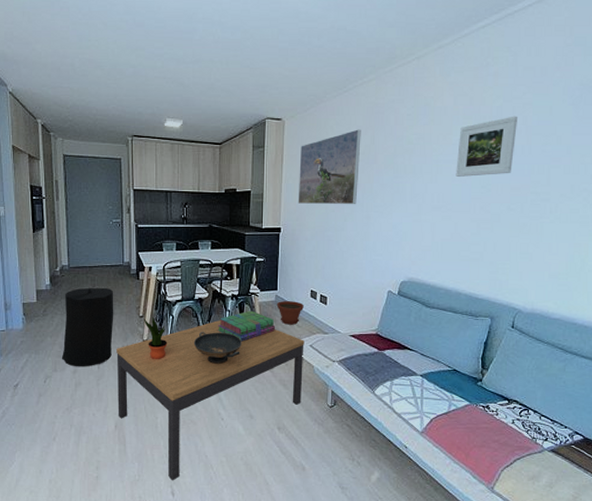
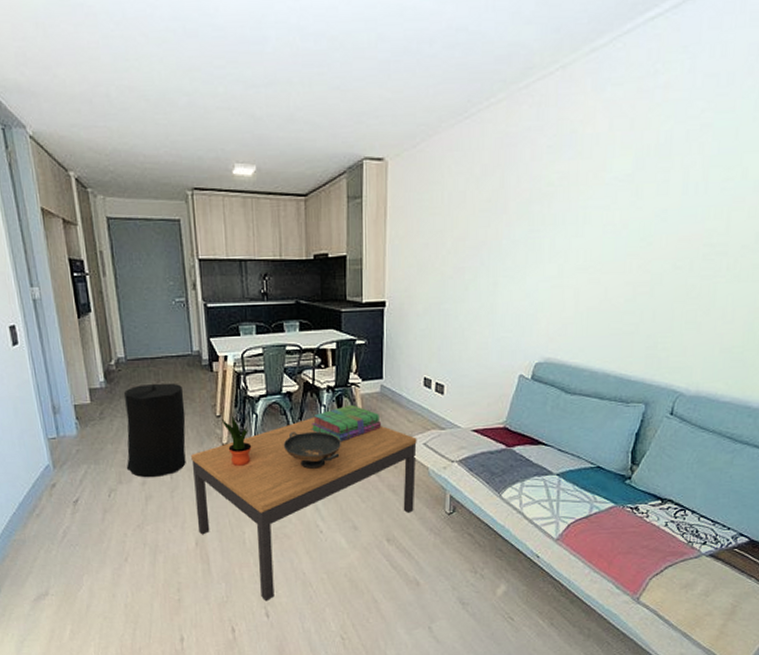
plant pot: present [276,301,304,325] -> none [382,391,415,420]
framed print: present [298,129,361,204] -> none [406,168,487,270]
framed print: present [456,116,517,177] -> none [608,142,692,227]

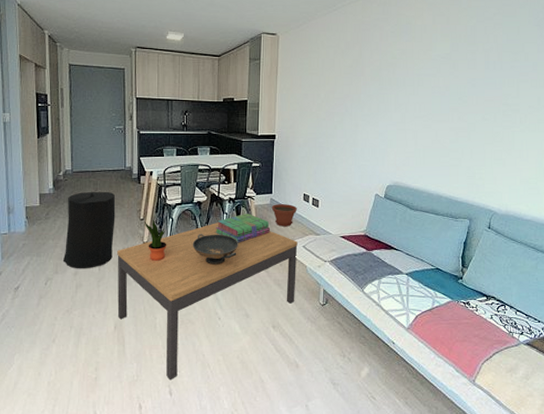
plant pot: none [382,391,415,420] -> present [271,204,297,227]

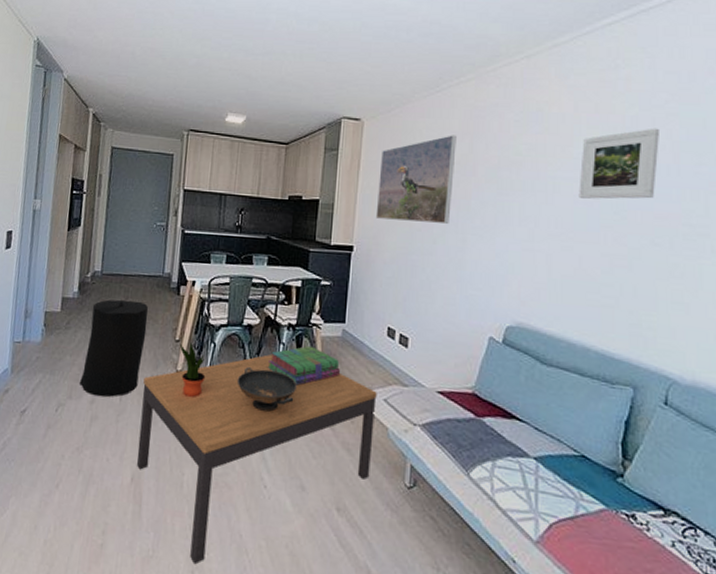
plant pot: present [271,204,297,227] -> none [343,337,378,370]
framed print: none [291,44,349,113] -> present [375,135,457,223]
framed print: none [435,34,489,89] -> present [579,128,659,199]

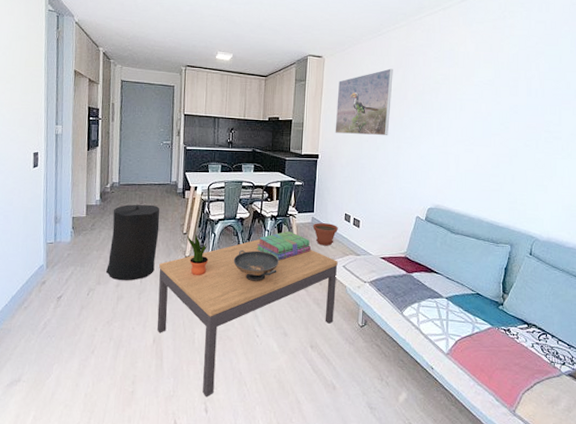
plant pot: none [343,337,378,370] -> present [312,223,338,246]
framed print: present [579,128,659,199] -> none [477,62,531,115]

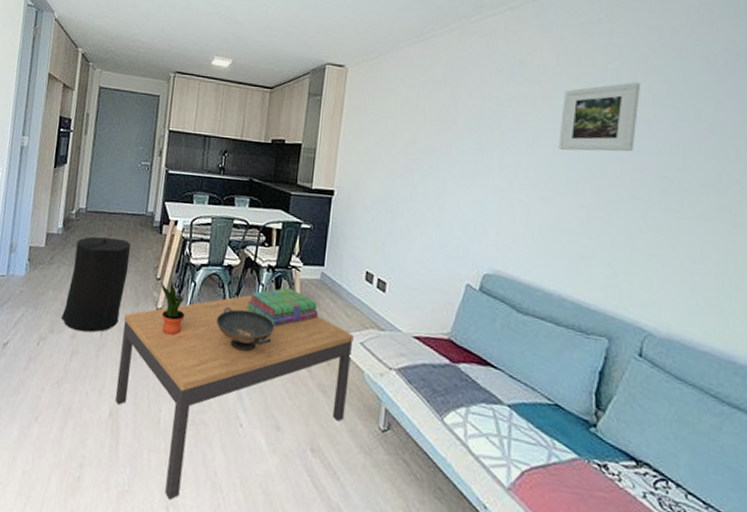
plant pot: present [312,223,338,246] -> none [321,280,356,313]
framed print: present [335,68,393,135] -> none [357,83,439,171]
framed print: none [477,62,531,115] -> present [558,82,640,152]

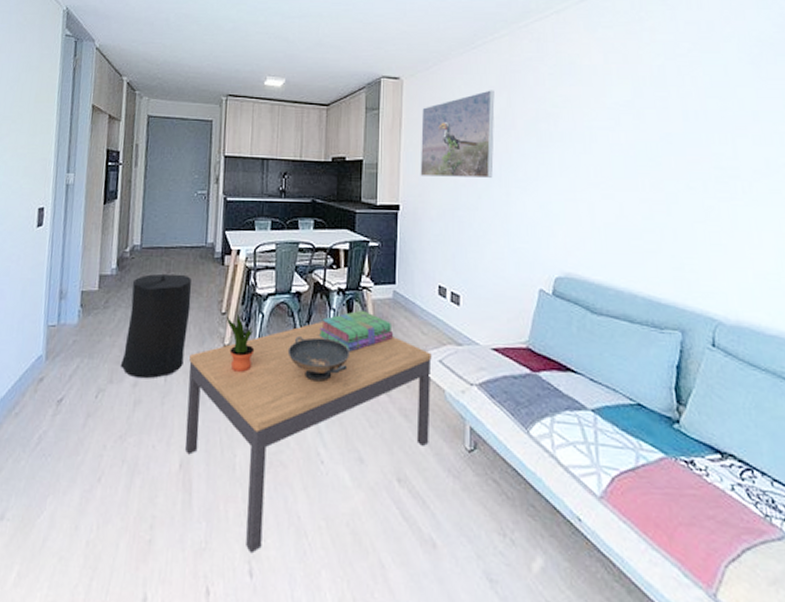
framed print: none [357,83,439,171] -> present [420,90,495,178]
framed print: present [558,82,640,152] -> none [614,76,686,147]

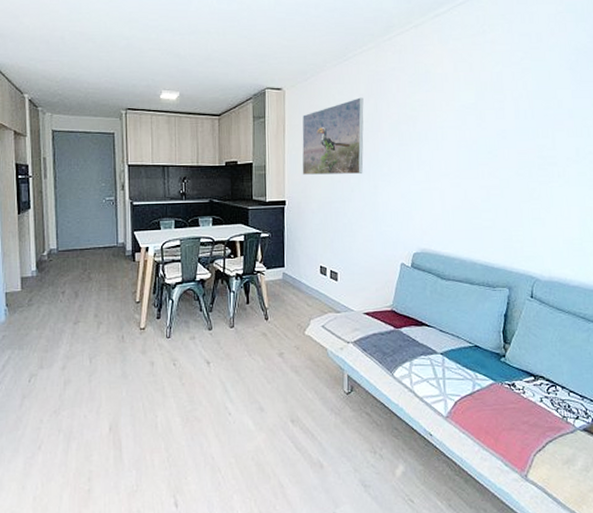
trash can: present [121,273,192,379] -> none [49,271,108,363]
coffee table: present [184,322,432,554] -> none [110,303,316,490]
potted plant: present [226,313,255,372] -> none [140,301,167,349]
decorative bowl: present [287,336,350,383] -> none [196,315,248,352]
stack of books: present [318,310,393,352] -> none [221,290,284,325]

